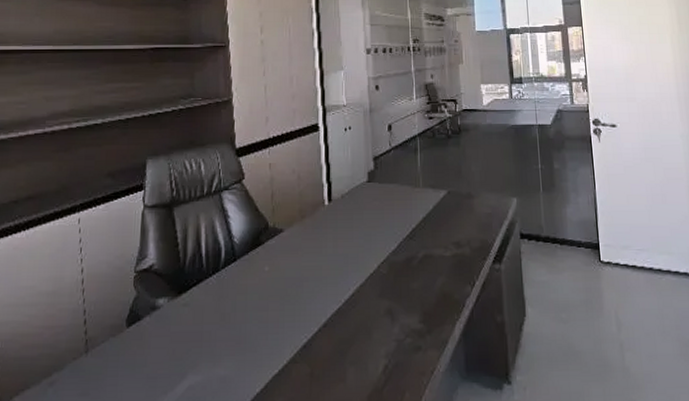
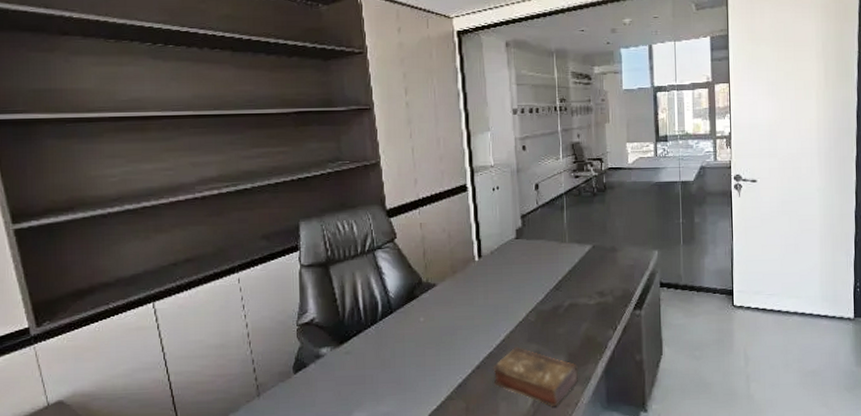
book: none [341,302,435,374] -> present [493,346,579,406]

